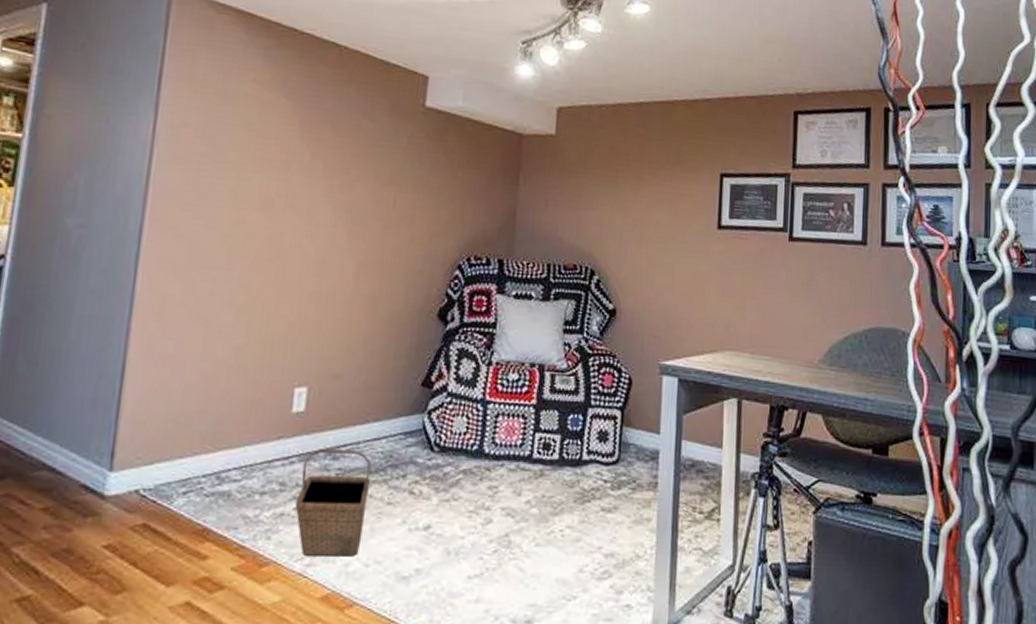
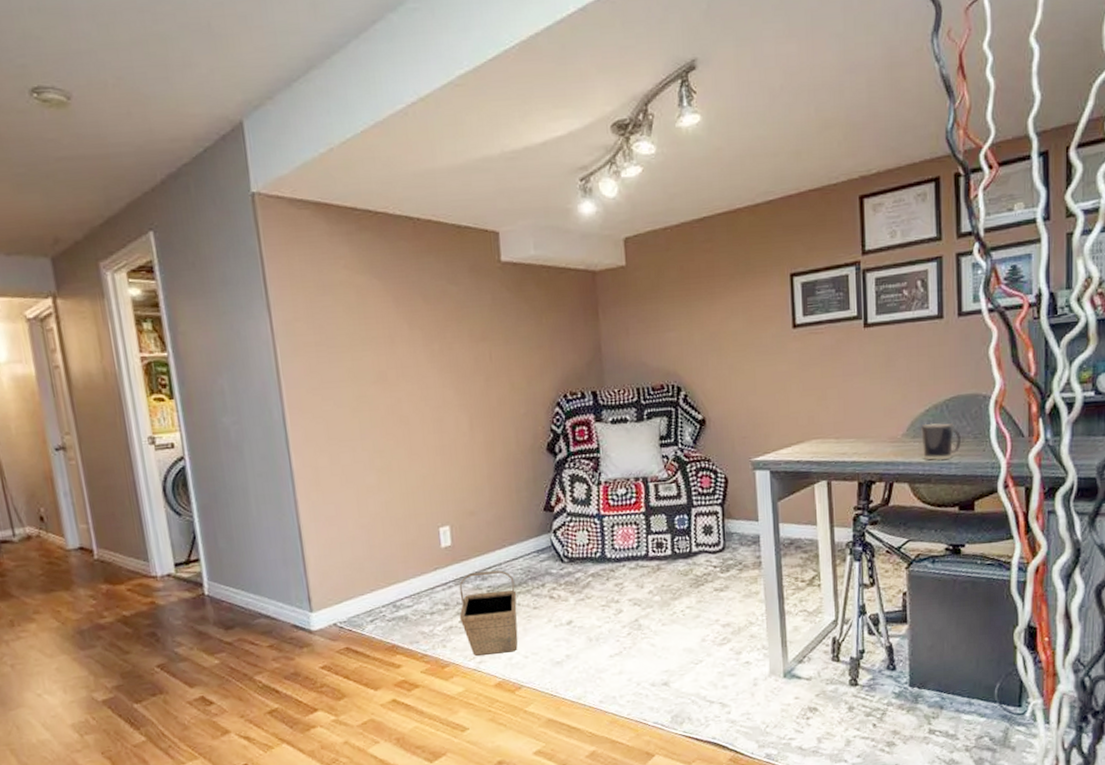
mug: none [838,352,878,395] -> present [921,423,961,461]

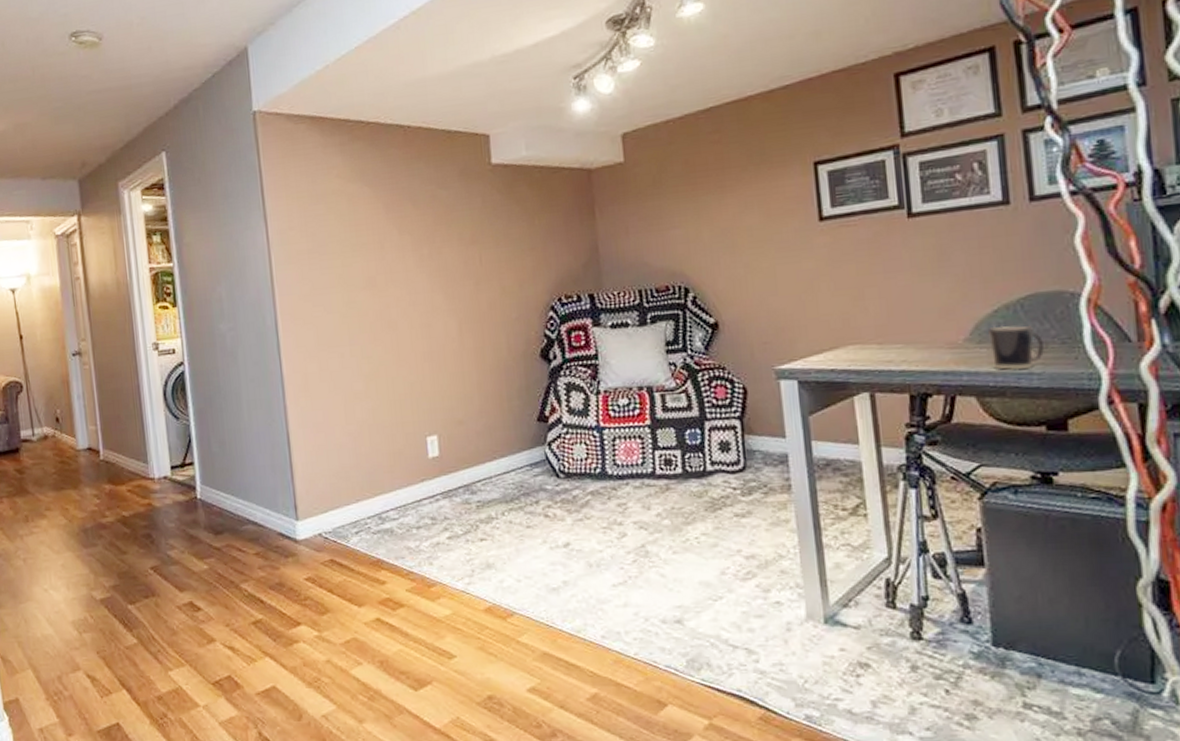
basket: present [459,570,518,656] -> none [447,484,510,576]

